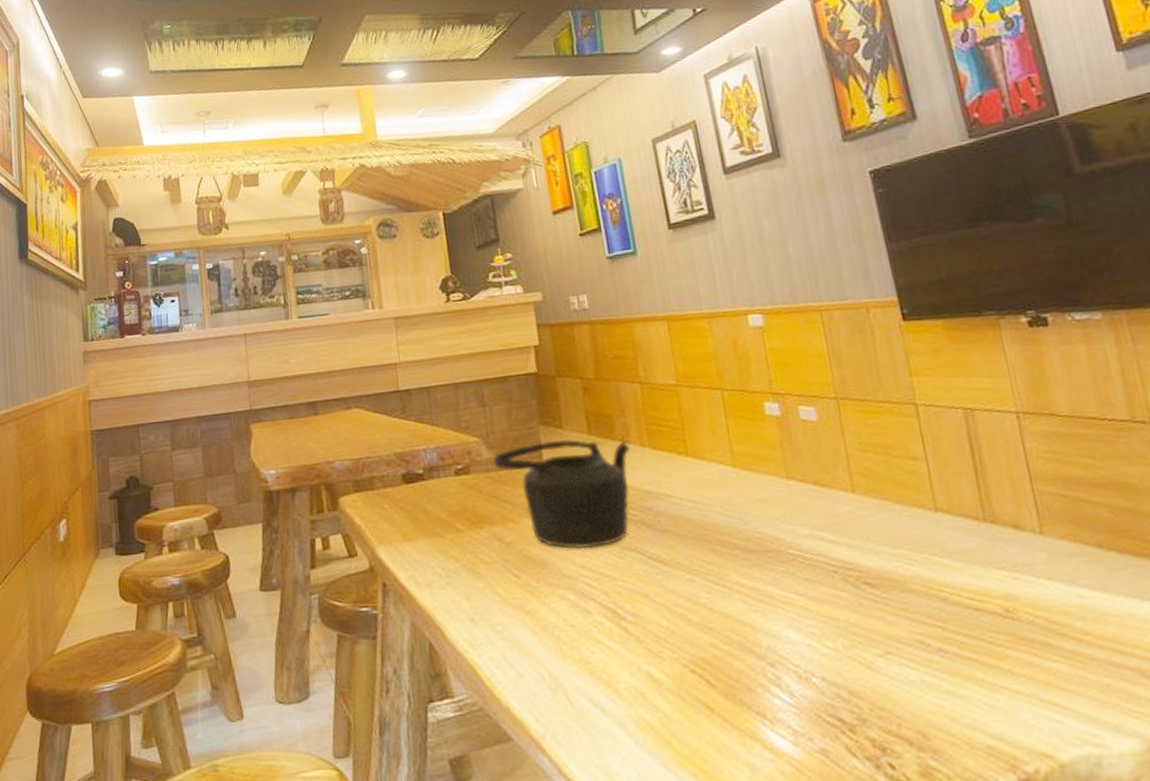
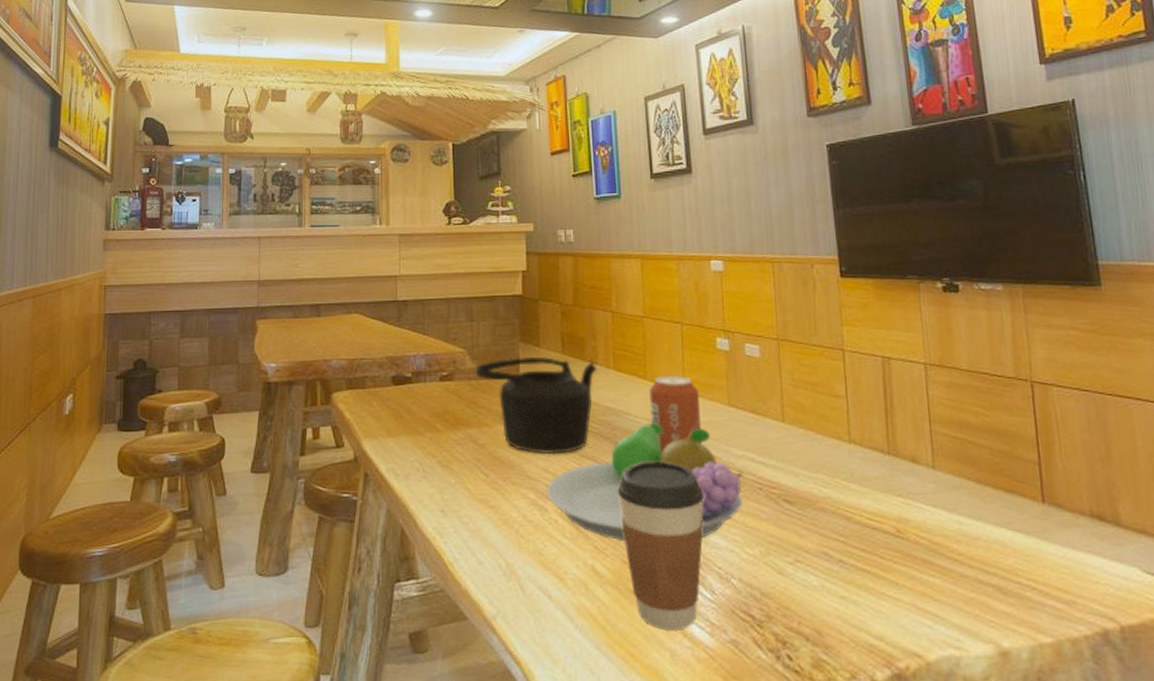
fruit bowl: none [587,503,815,643] -> present [547,422,743,542]
coffee cup: none [667,548,776,741] -> present [617,461,704,630]
can: none [692,449,760,539] -> present [649,375,702,453]

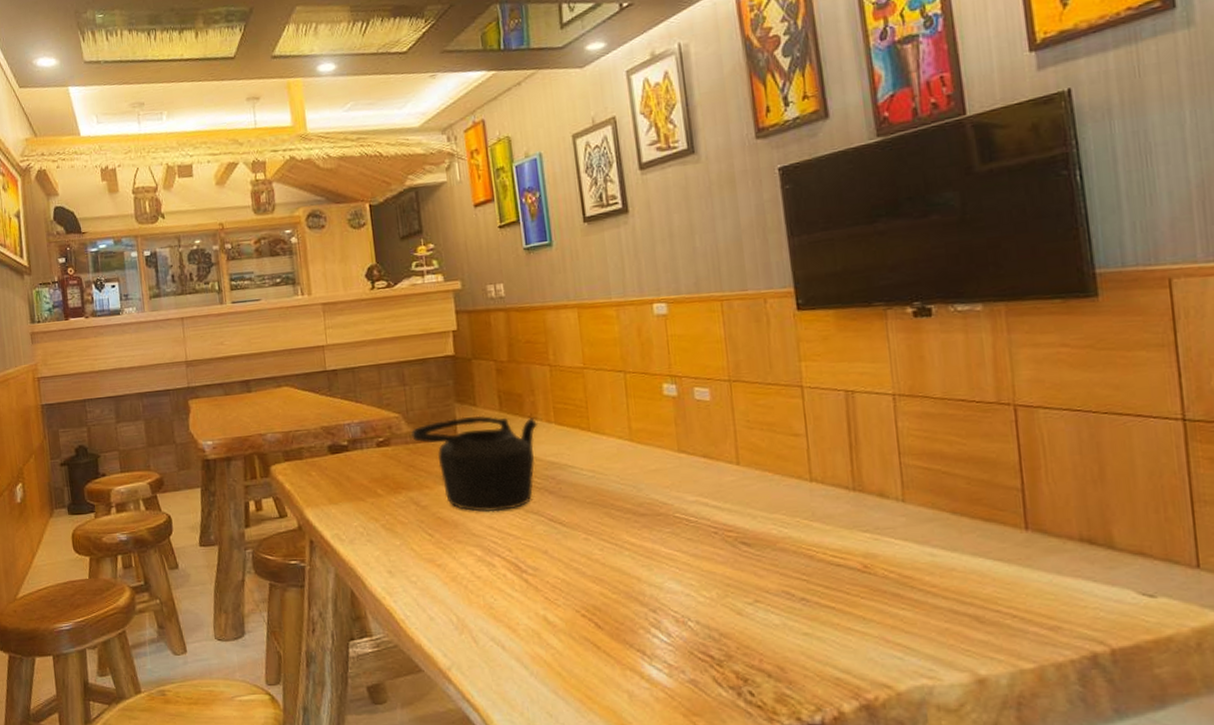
fruit bowl: present [547,422,743,542] -> none [493,473,697,592]
coffee cup: present [617,461,704,630] -> none [565,511,657,673]
can: present [649,375,702,453] -> none [593,425,652,504]

